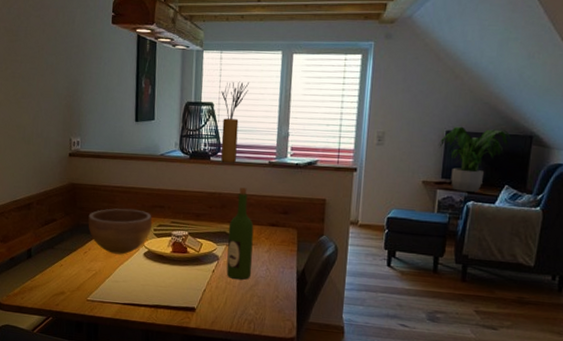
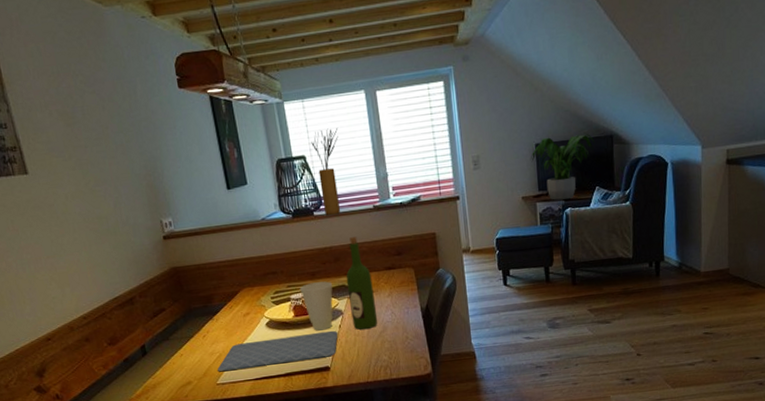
bowl: present [88,208,153,255] -> none [199,281,269,331]
placemat: none [91,266,210,299] -> present [217,330,338,372]
cup: none [182,223,215,272] -> present [300,281,333,331]

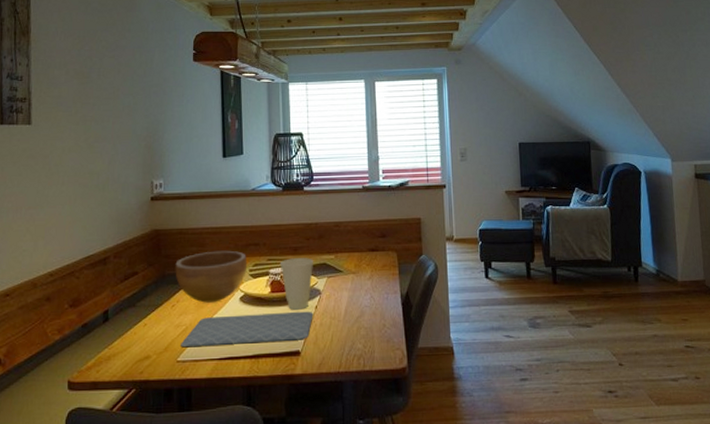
bowl: none [199,281,269,331] -> present [175,250,248,303]
vase: present [311,127,341,216] -> none [310,110,337,192]
wine bottle: present [346,237,378,330] -> none [328,215,356,312]
potted plant: present [531,133,595,201] -> none [514,137,574,197]

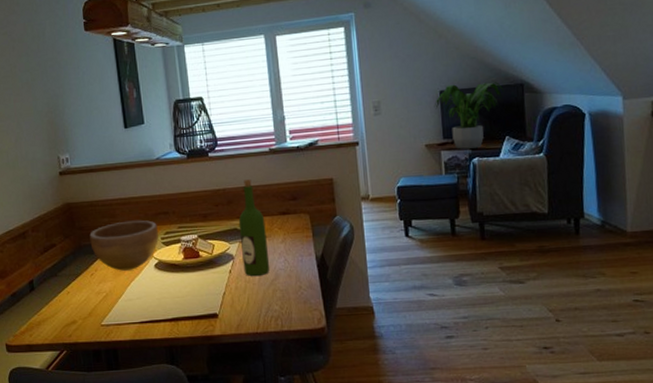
placemat: present [181,311,313,348] -> none [103,275,228,313]
cup: present [280,258,314,310] -> none [191,224,225,275]
wine bottle: none [328,215,356,312] -> present [238,179,270,276]
potted plant: none [514,137,574,197] -> present [435,81,505,149]

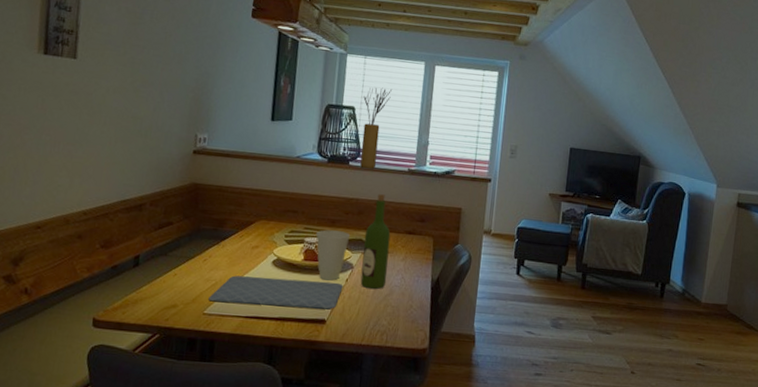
bowl: present [89,220,159,271] -> none [210,212,284,263]
placemat: none [103,275,228,313] -> present [208,275,343,310]
cup: none [191,224,225,275] -> present [316,230,351,281]
vase: none [209,70,237,158] -> present [360,87,393,170]
potted plant: present [435,81,505,149] -> none [564,144,624,205]

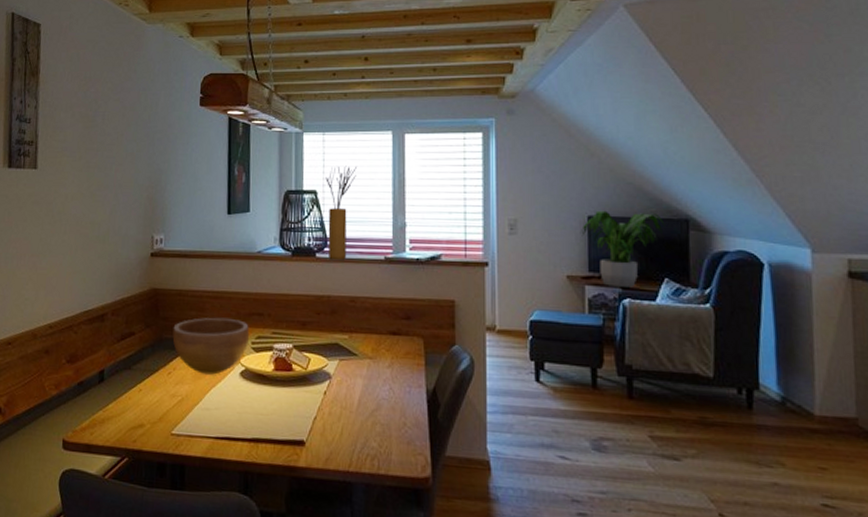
placemat: present [208,275,343,310] -> none [176,390,322,429]
bowl: none [210,212,284,263] -> present [172,317,250,375]
cup: present [316,230,351,281] -> none [286,334,325,394]
wine bottle: present [360,194,391,289] -> none [340,289,372,403]
potted plant: none [564,144,624,205] -> present [581,210,665,287]

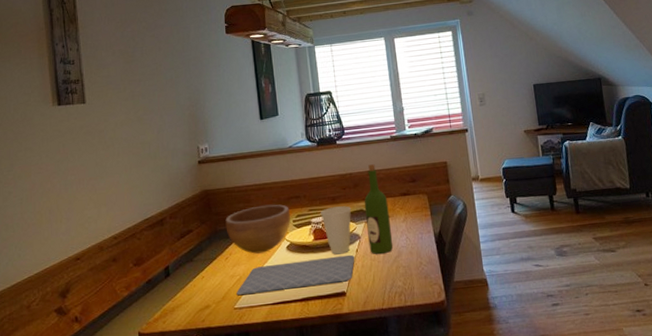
placemat: none [176,390,322,429] -> present [236,254,355,296]
cup: none [286,334,325,394] -> present [321,206,352,255]
vase: present [325,166,358,261] -> none [337,68,361,145]
wine bottle: none [340,289,372,403] -> present [364,164,394,254]
potted plant: present [581,210,665,287] -> none [530,76,586,134]

